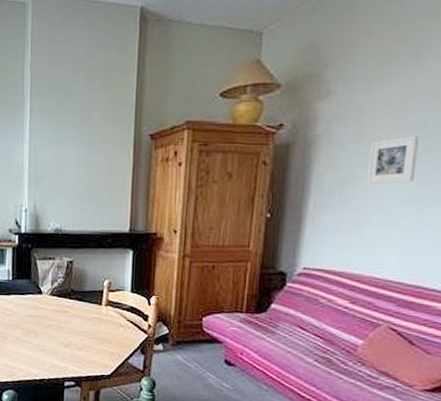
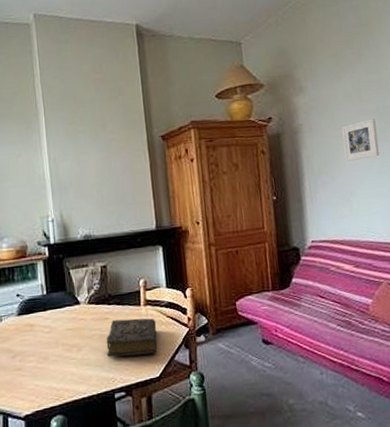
book: none [61,315,115,353] -> present [106,318,157,357]

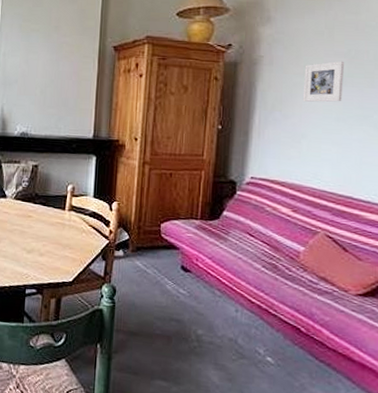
book: present [106,318,157,357] -> none [24,219,78,259]

